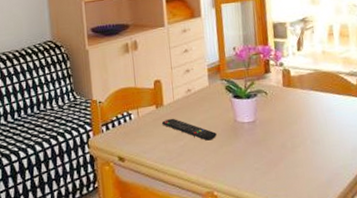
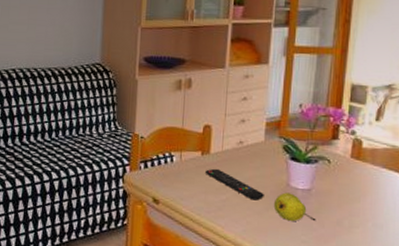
fruit: none [226,127,264,154] -> present [273,192,316,222]

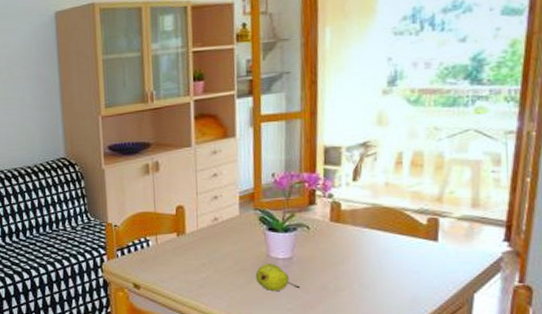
remote control: present [204,168,264,201] -> none [182,248,245,275]

